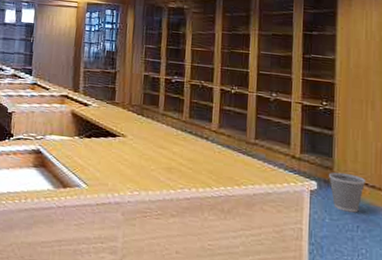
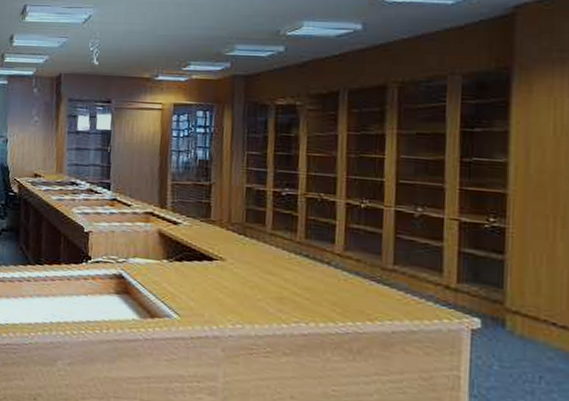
wastebasket: present [328,172,366,213] -> none [497,307,554,360]

